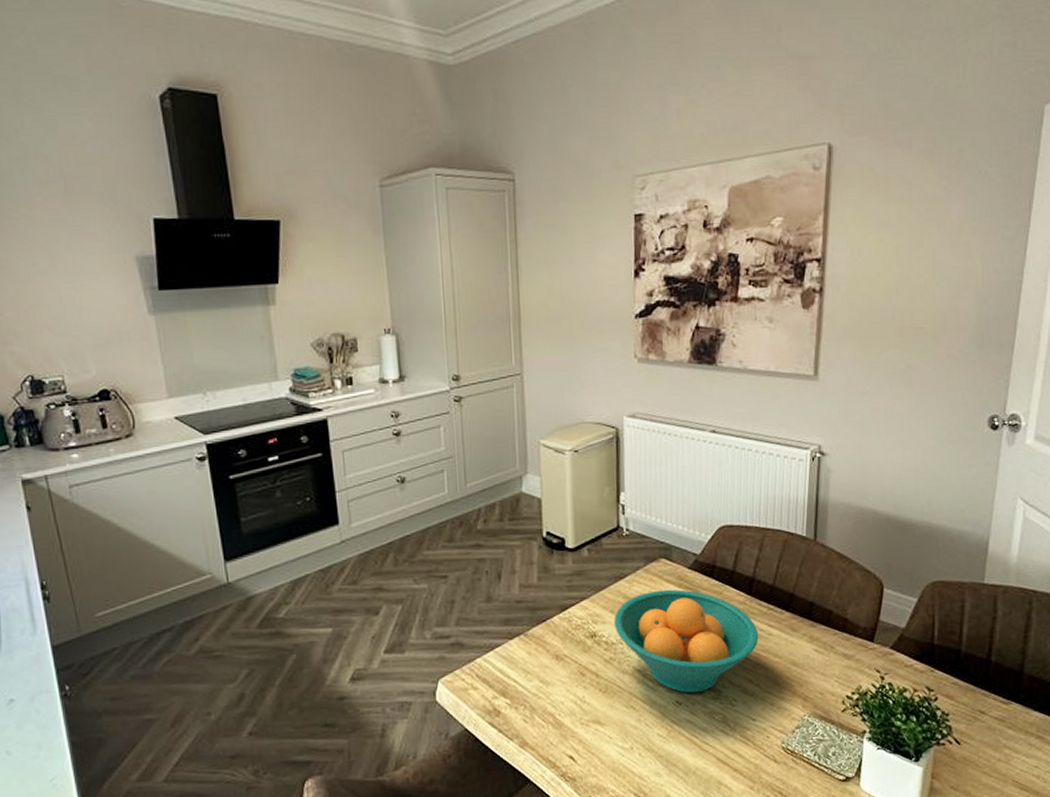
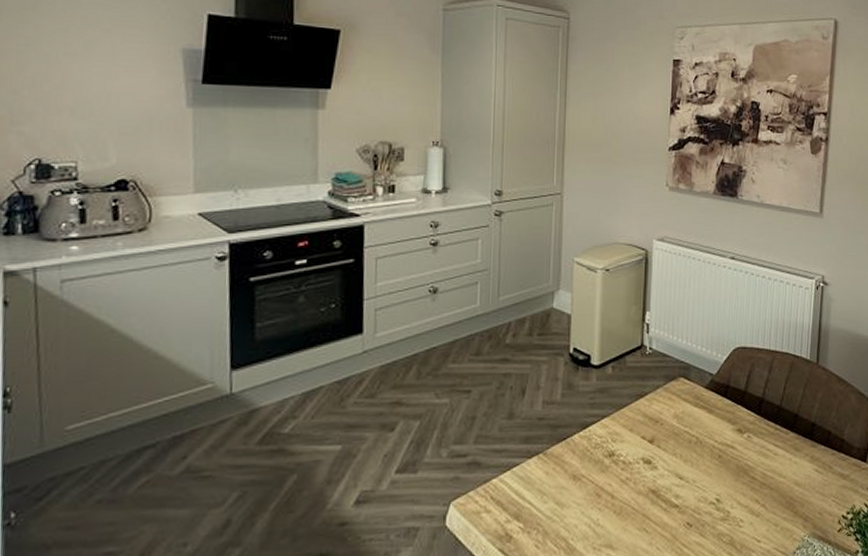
fruit bowl: present [613,589,759,693] -> none [632,408,766,515]

